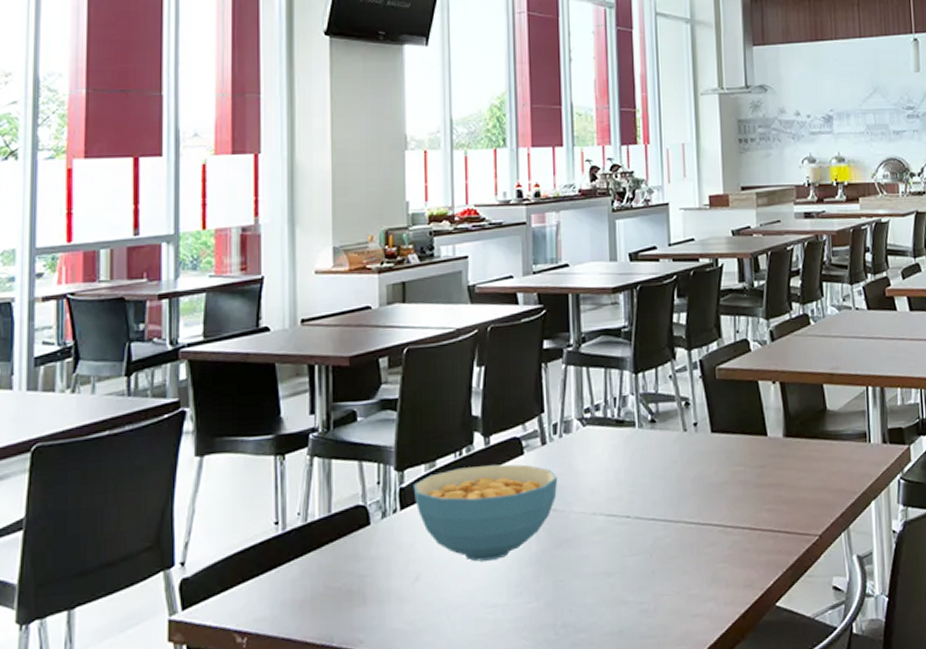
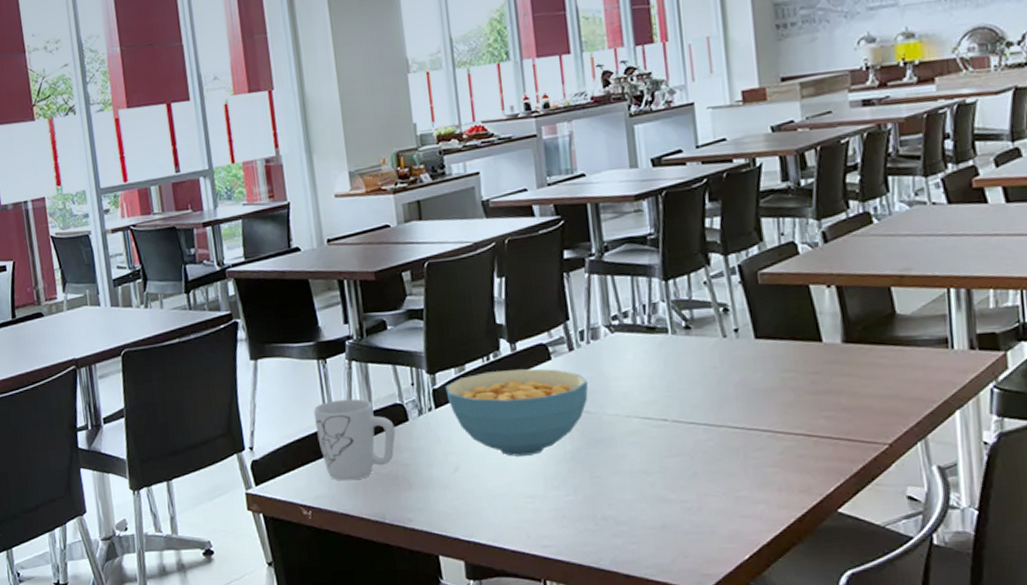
mug: none [263,500,354,599] -> present [313,398,396,481]

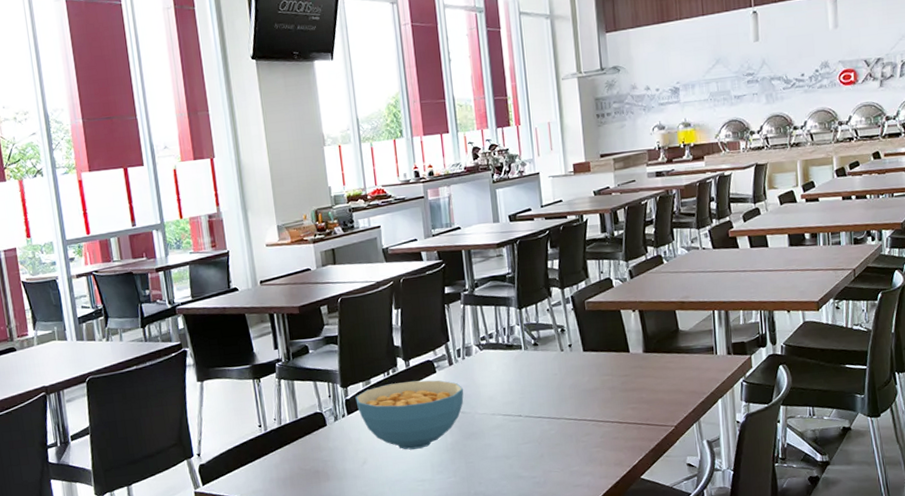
mug: present [313,398,396,481] -> none [250,410,317,477]

